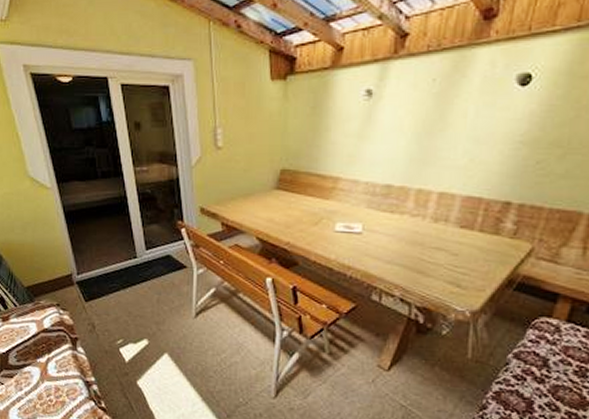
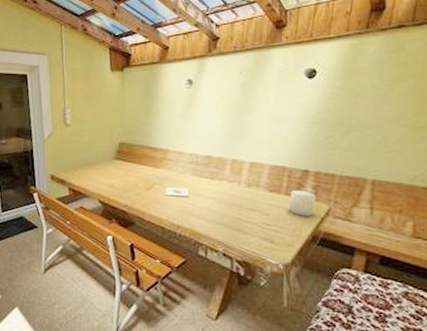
candle: none [481,225,518,257] -> present [288,189,317,216]

